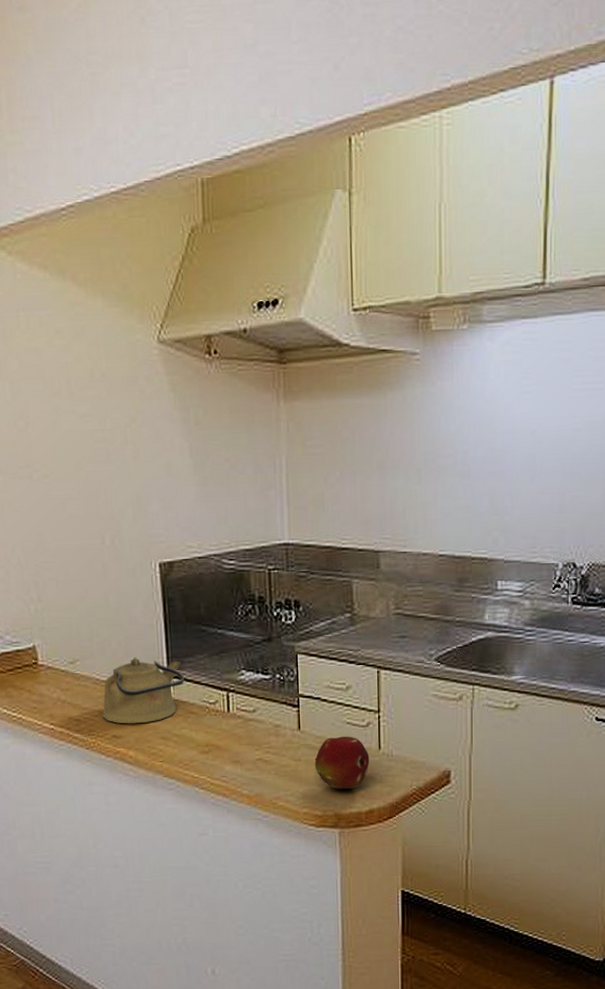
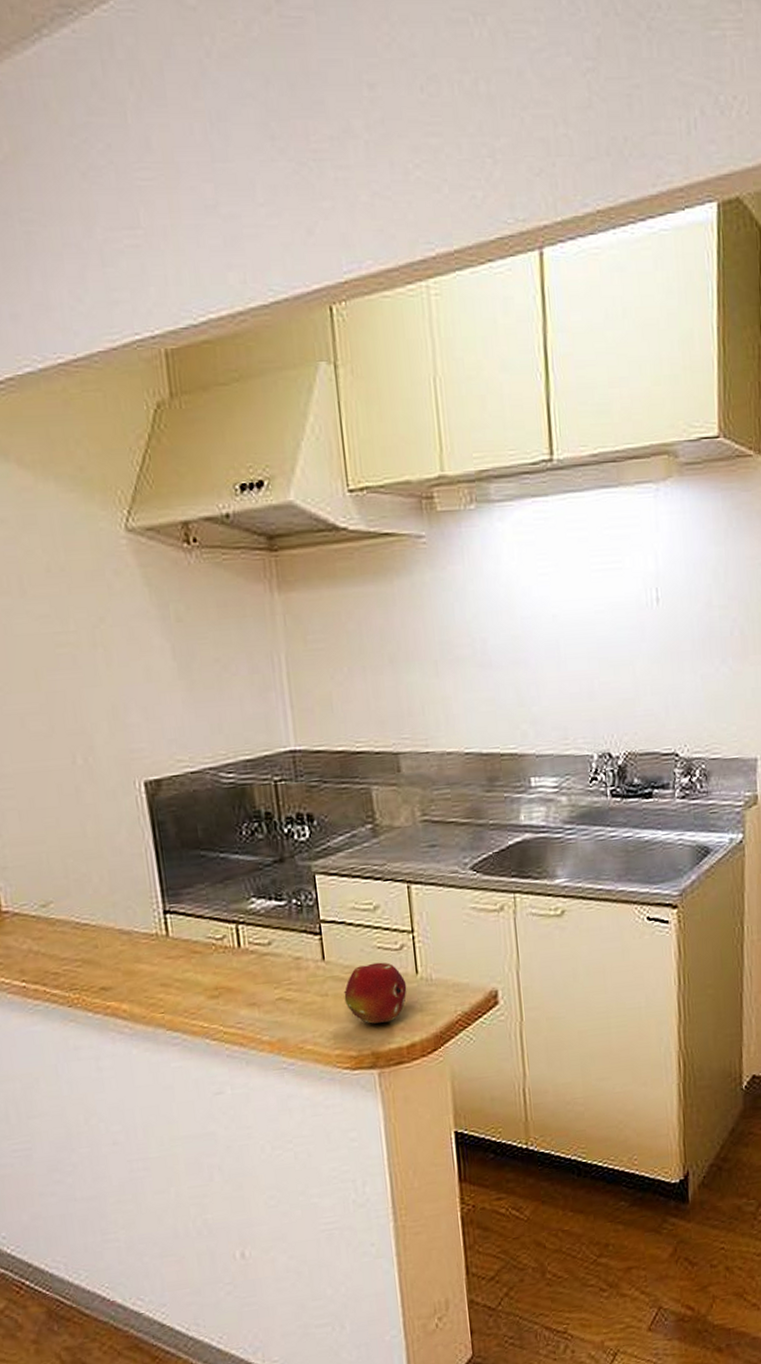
kettle: present [102,657,185,724] -> none [86,893,185,973]

